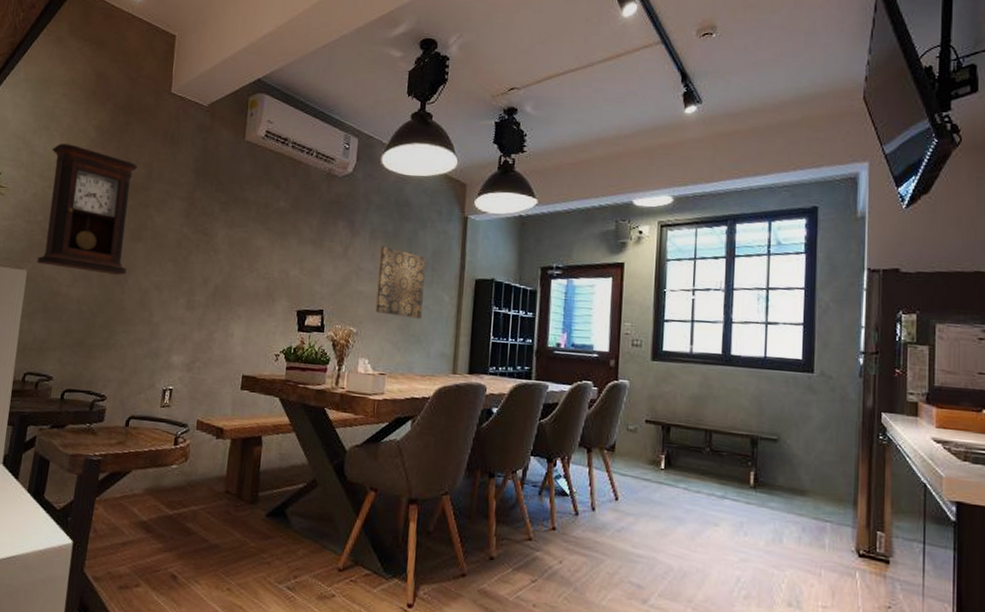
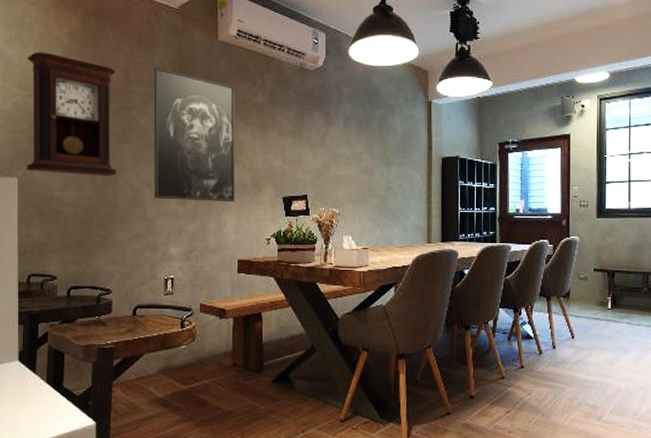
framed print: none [161,165,258,312] -> present [153,67,235,203]
wall art: present [375,246,426,319] -> none [354,133,397,197]

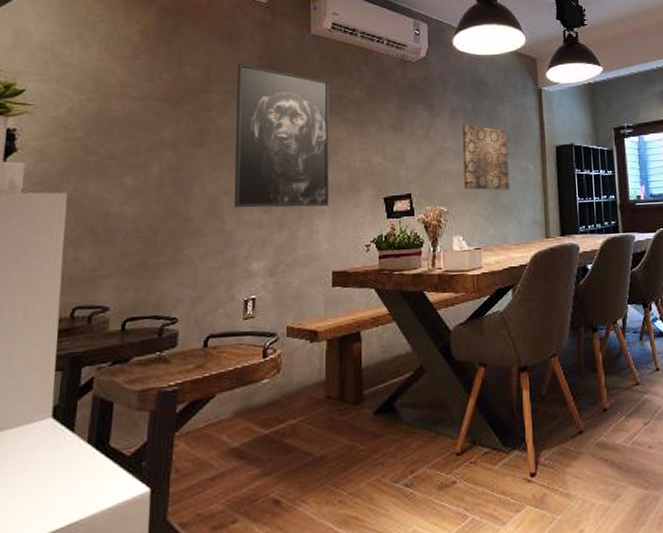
pendulum clock: present [26,52,117,176] -> none [78,52,194,186]
wall art: none [354,133,397,197] -> present [461,124,509,191]

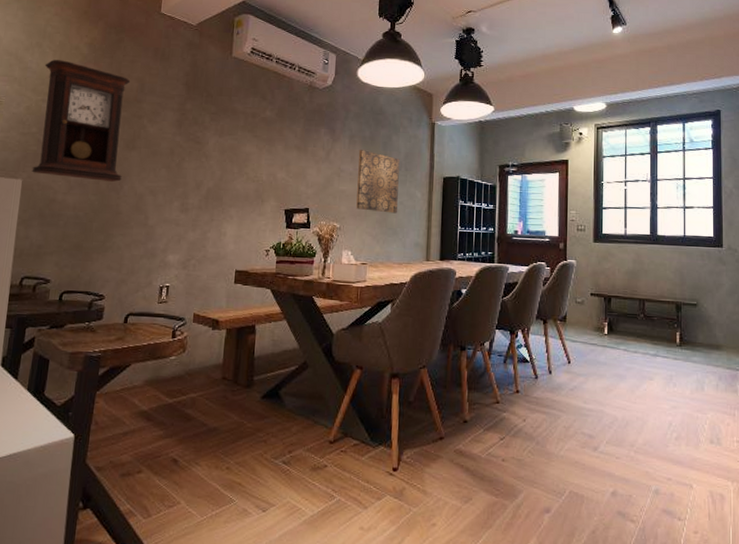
pendulum clock: none [78,52,194,186] -> present [31,60,131,182]
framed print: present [233,64,330,208] -> none [156,79,246,213]

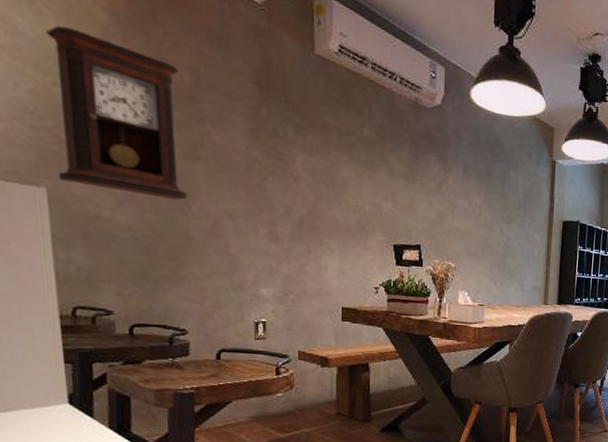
wall art: present [356,150,400,214] -> none [472,184,518,256]

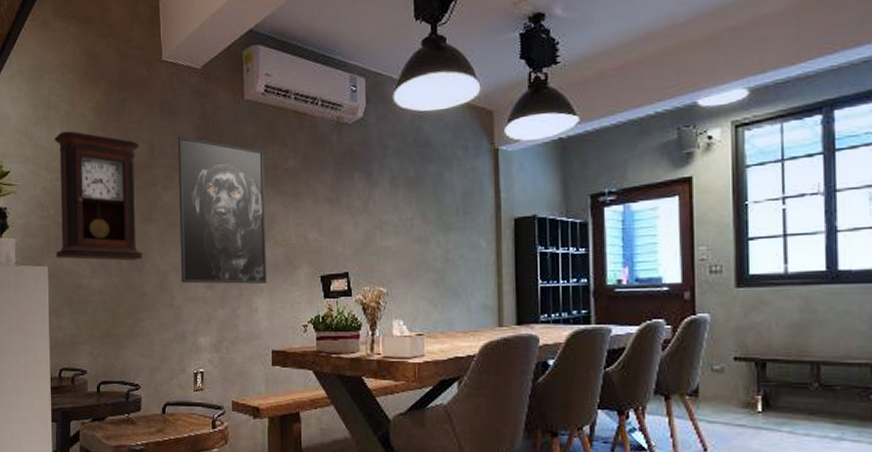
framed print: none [231,73,337,245] -> present [177,136,266,285]

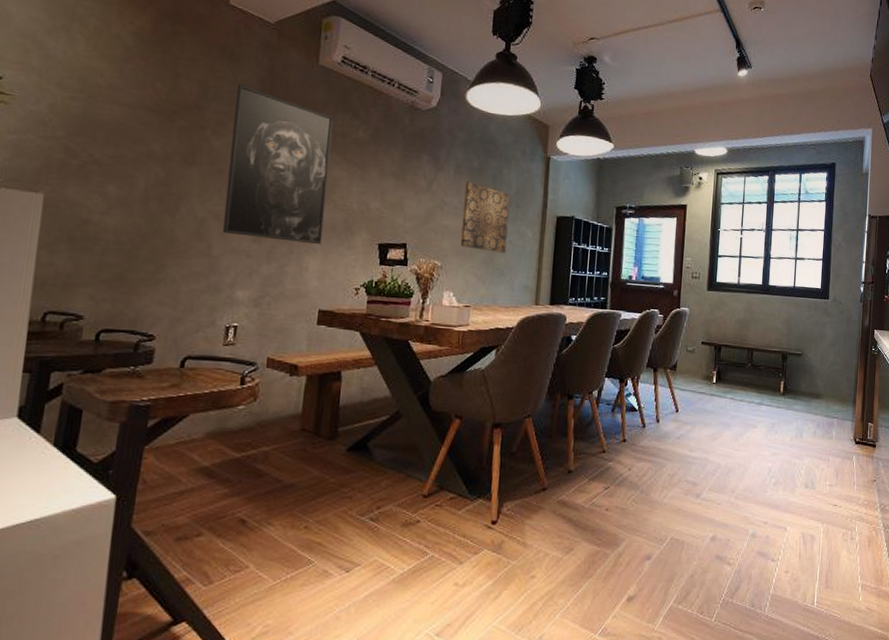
pendulum clock: present [54,131,143,261] -> none [57,48,190,203]
wall art: none [402,194,457,270] -> present [460,182,510,253]

